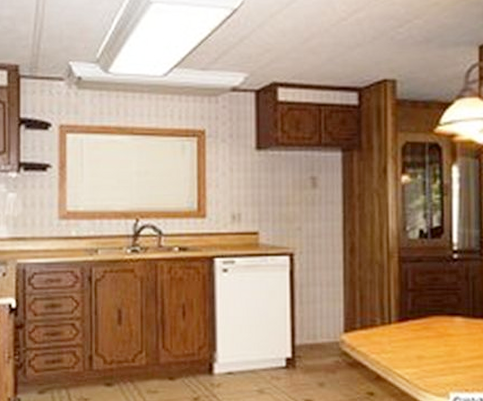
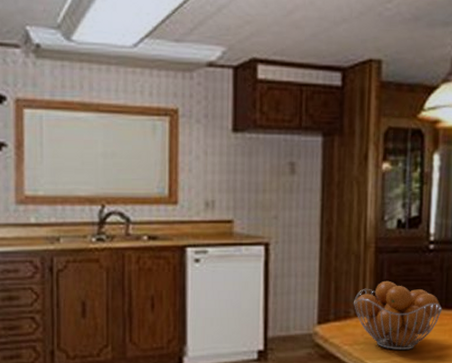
fruit basket: none [378,289,470,360] -> present [353,280,443,351]

